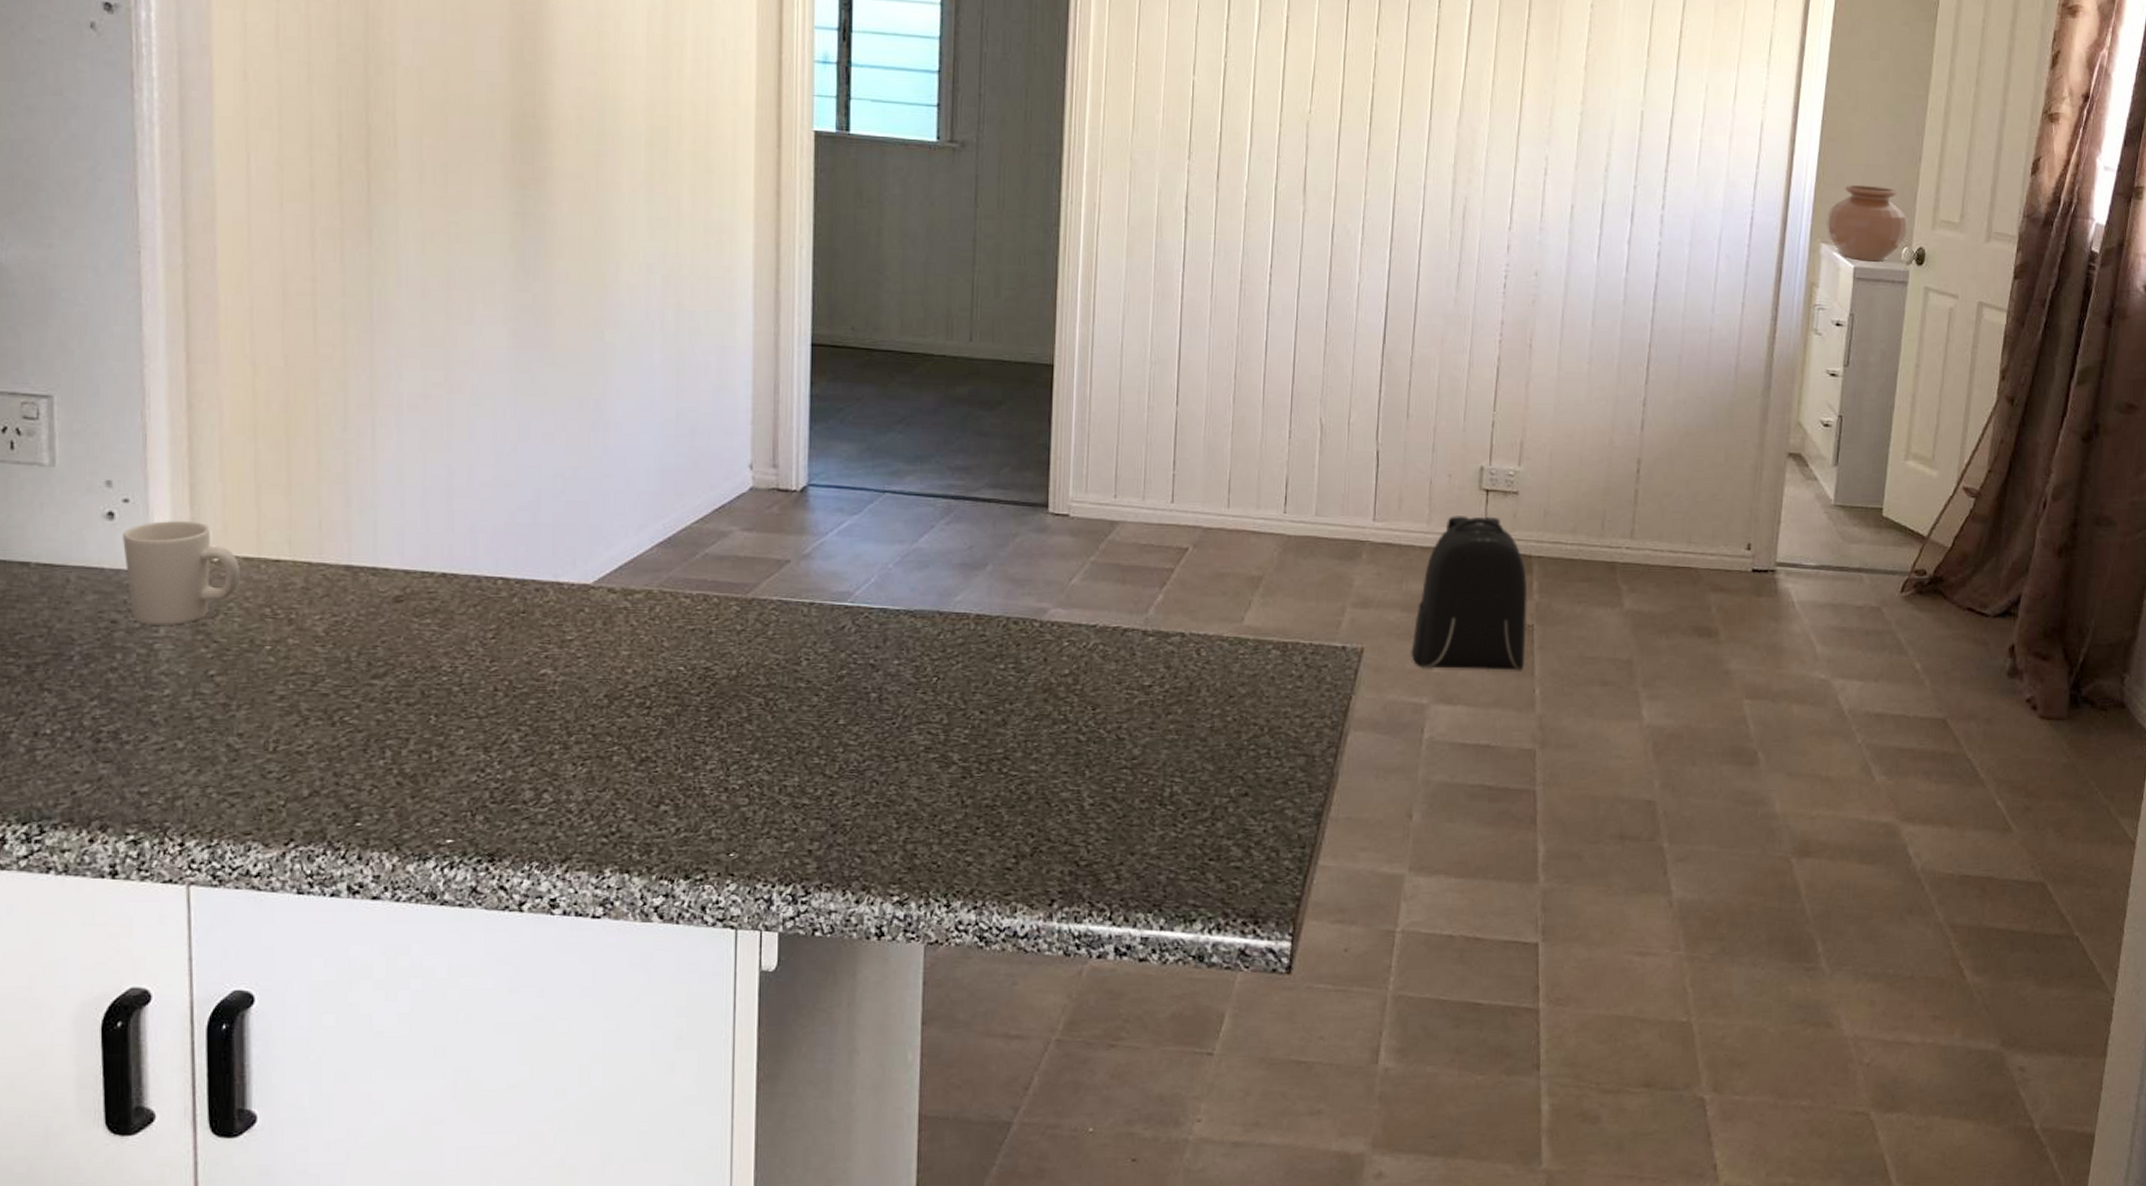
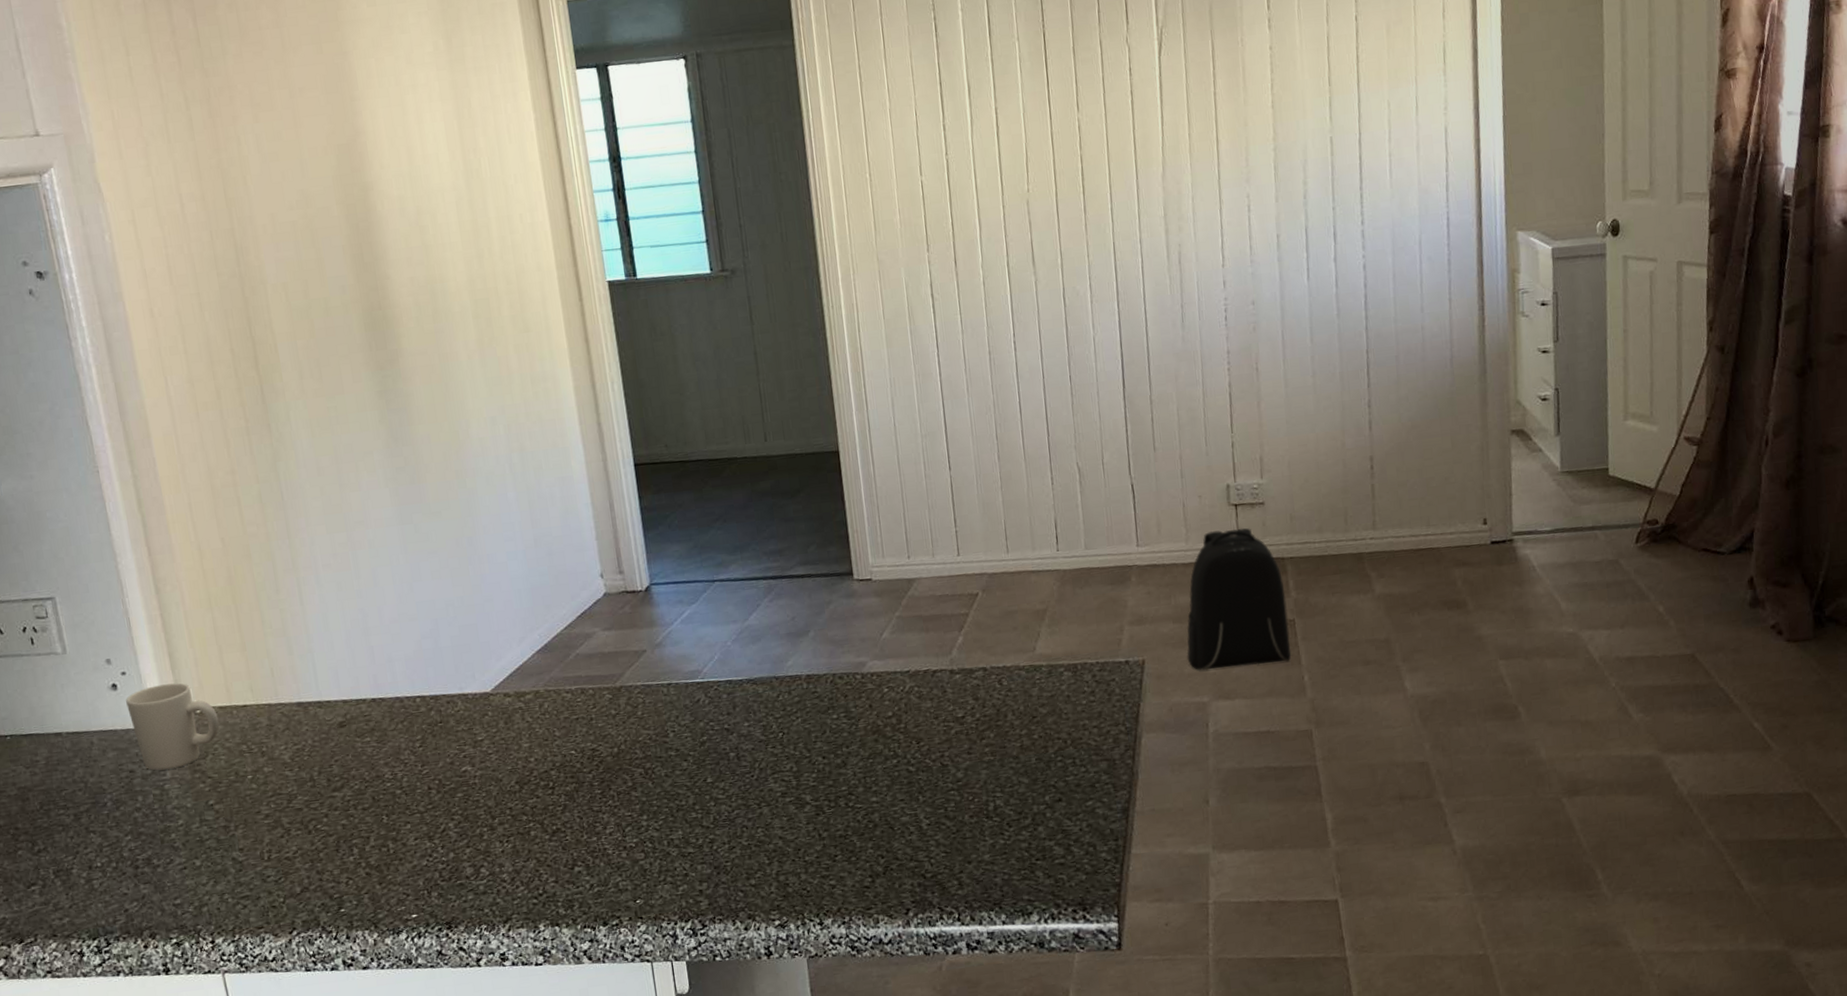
vase: present [1826,184,1908,262] -> none [1519,168,1600,242]

